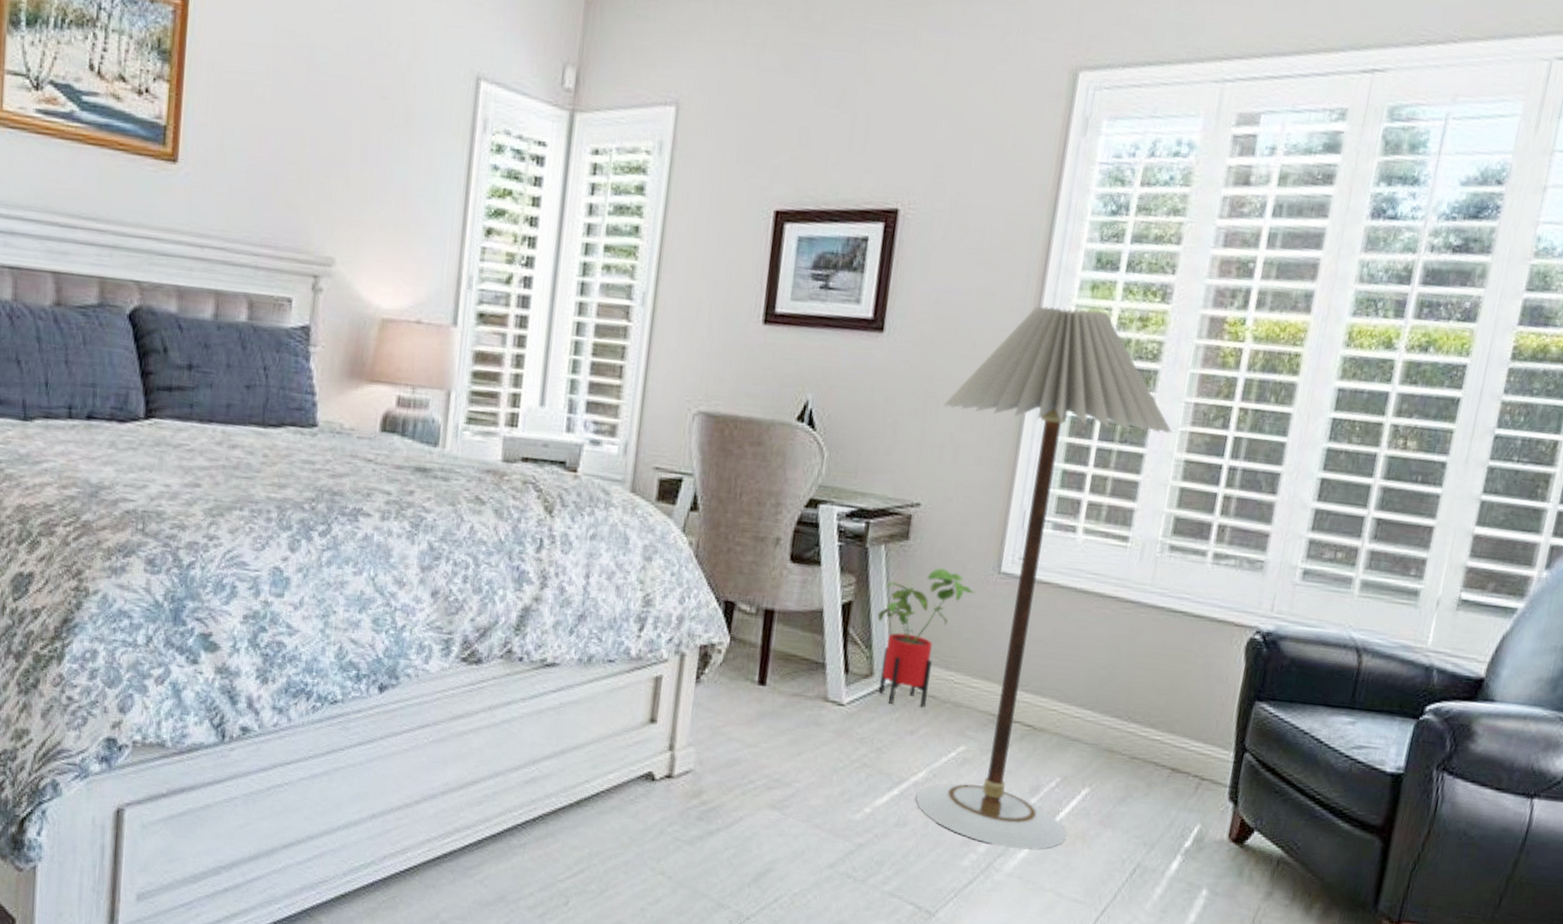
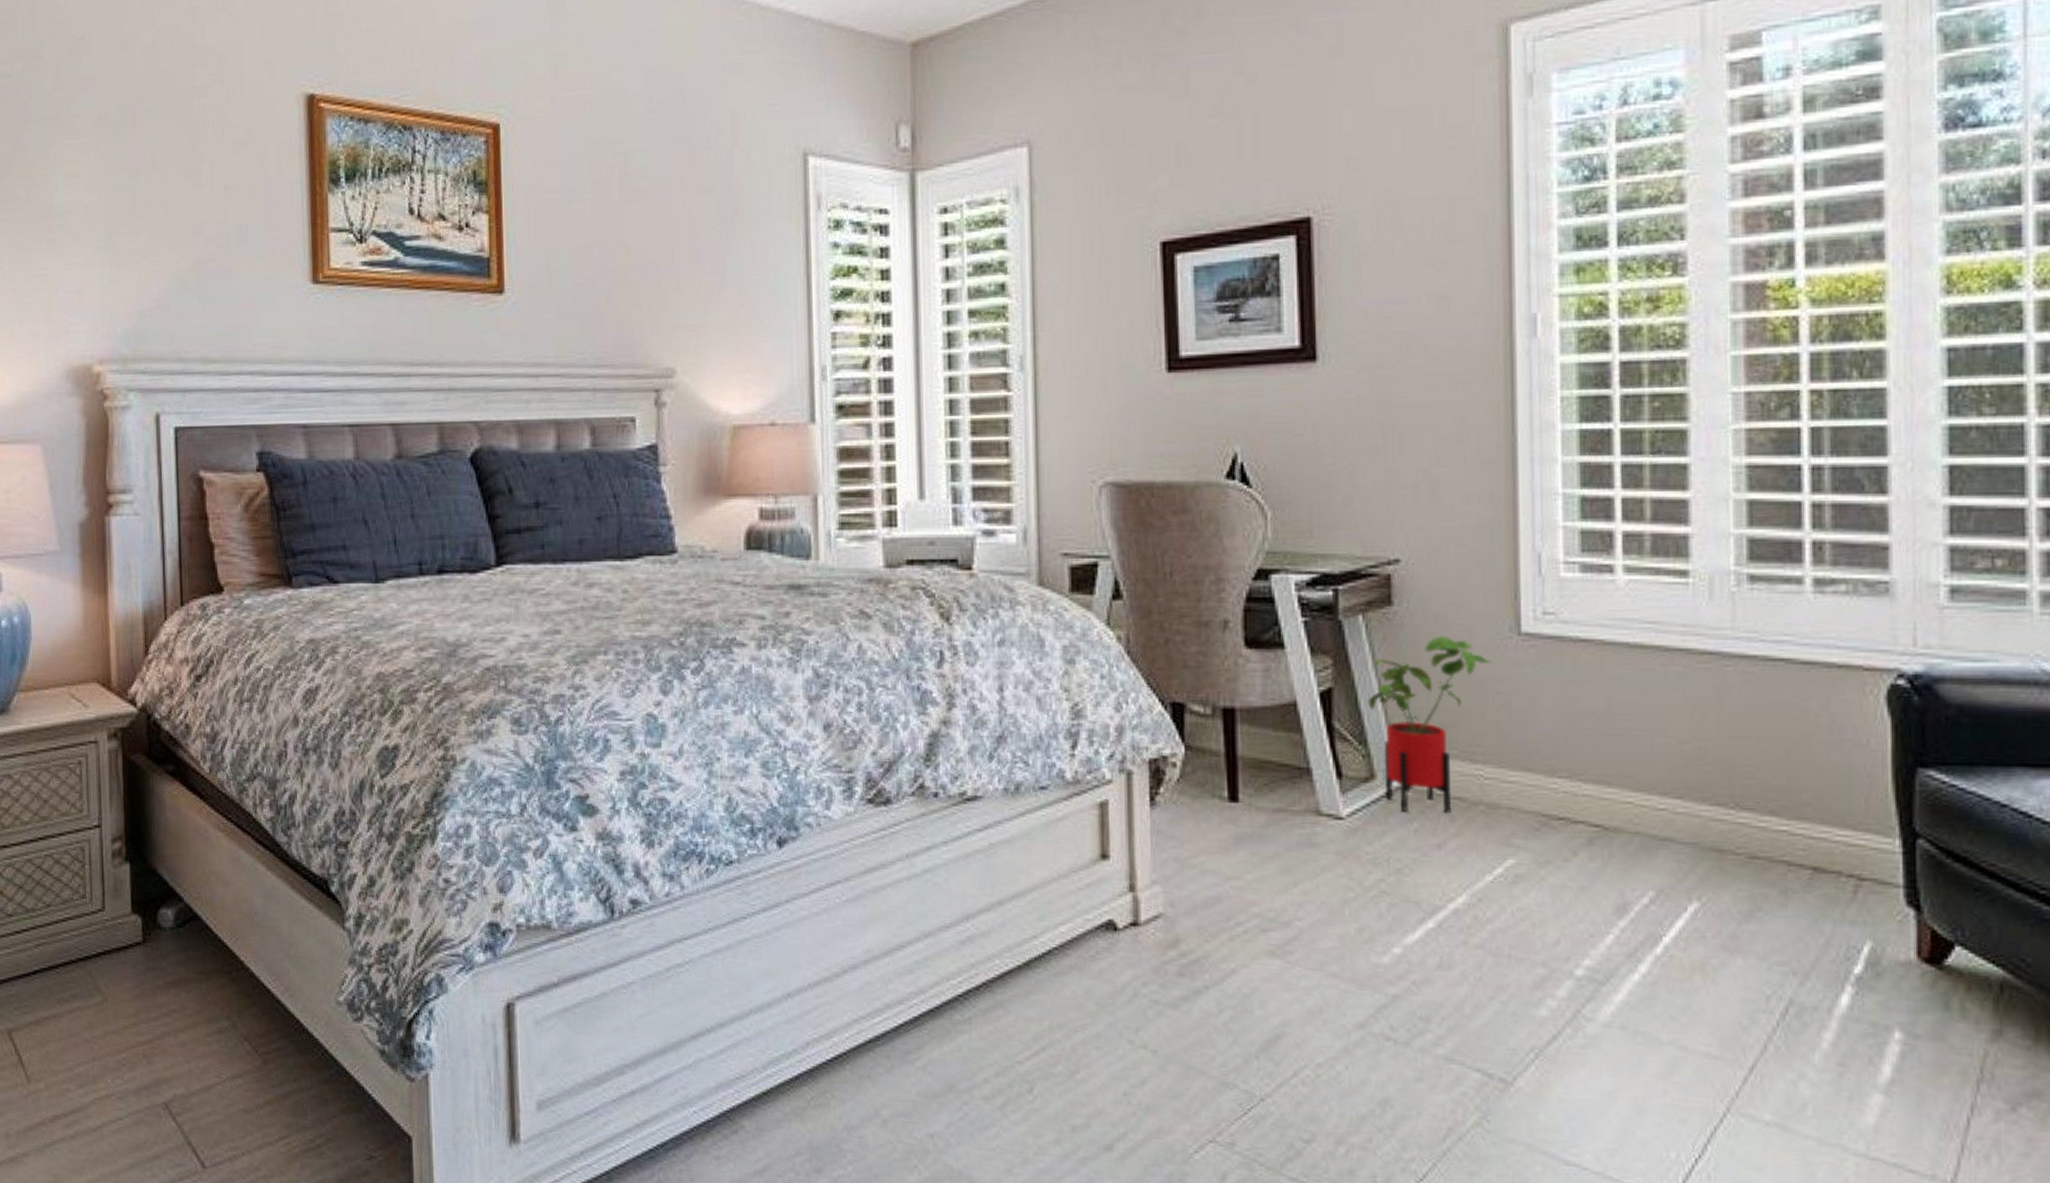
floor lamp: present [915,306,1173,851] -> none [1408,298,1722,991]

